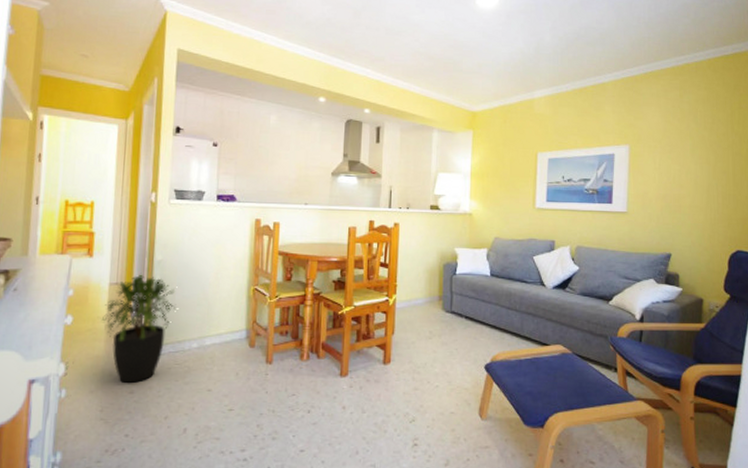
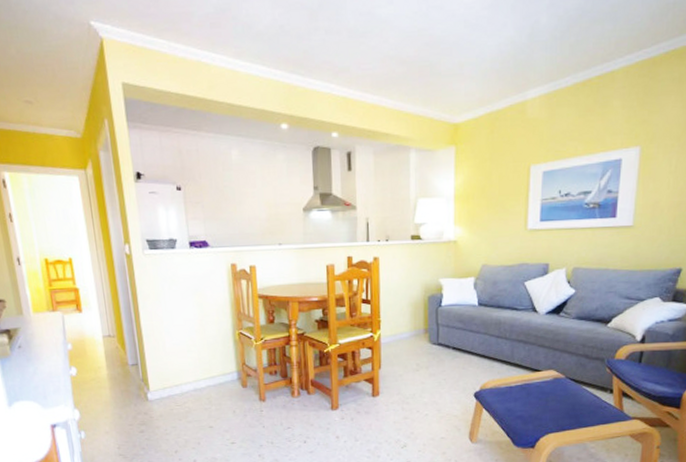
potted plant: present [101,272,177,383] -> none [102,324,168,424]

